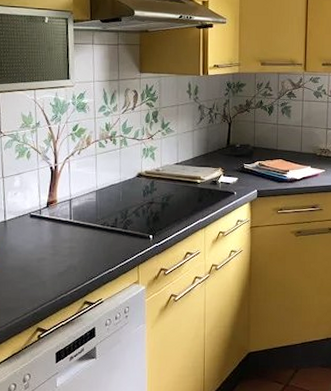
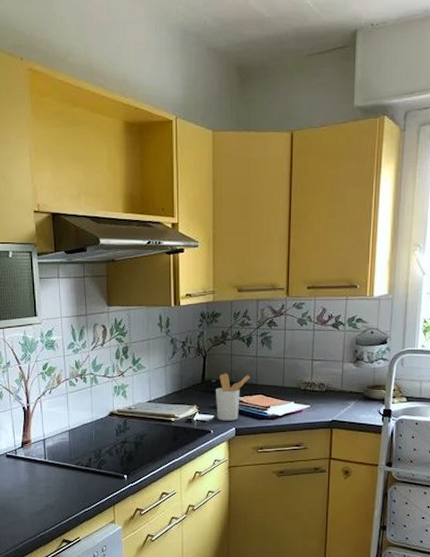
utensil holder: none [240,138,272,183] -> present [216,373,251,421]

